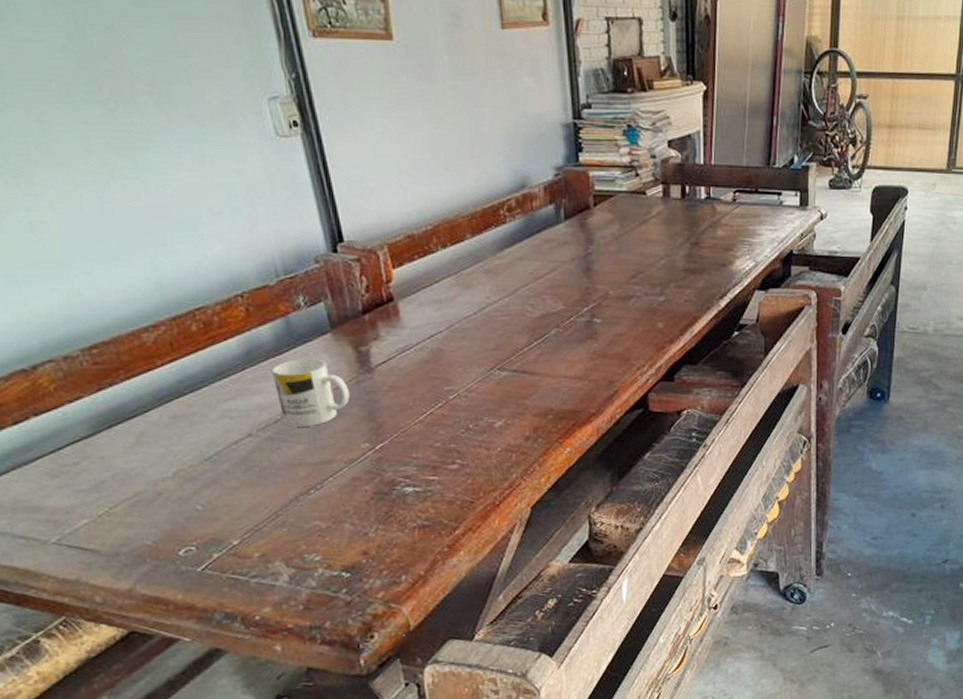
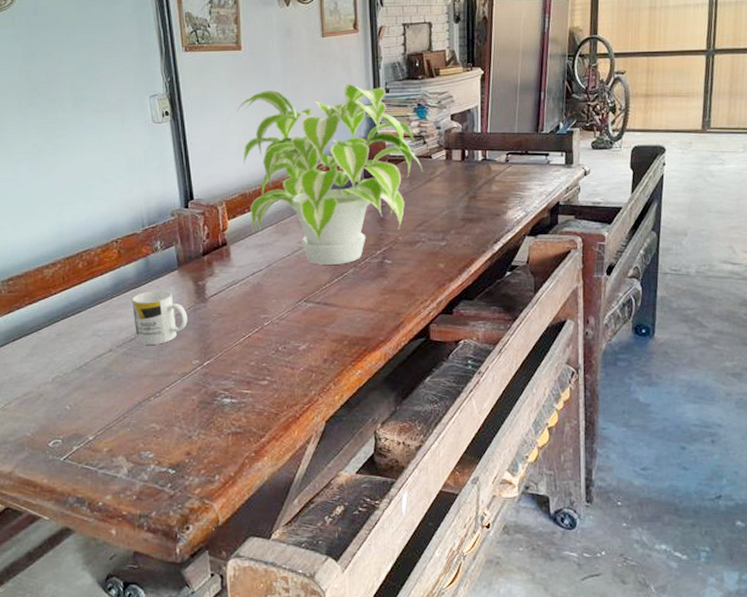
plant: none [392,93,635,325] -> present [236,83,422,265]

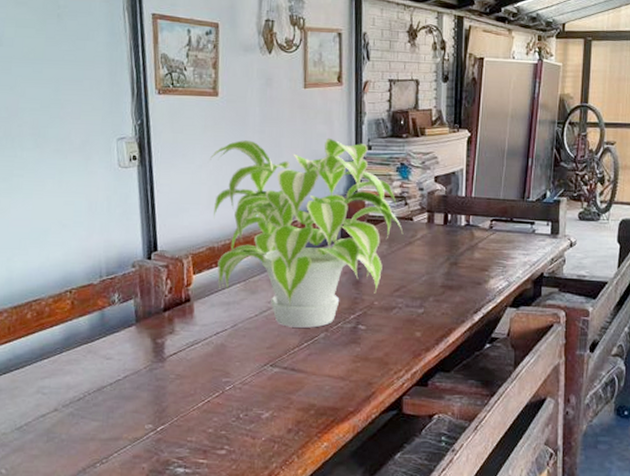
mug: present [131,290,187,345] -> none [82,346,143,406]

